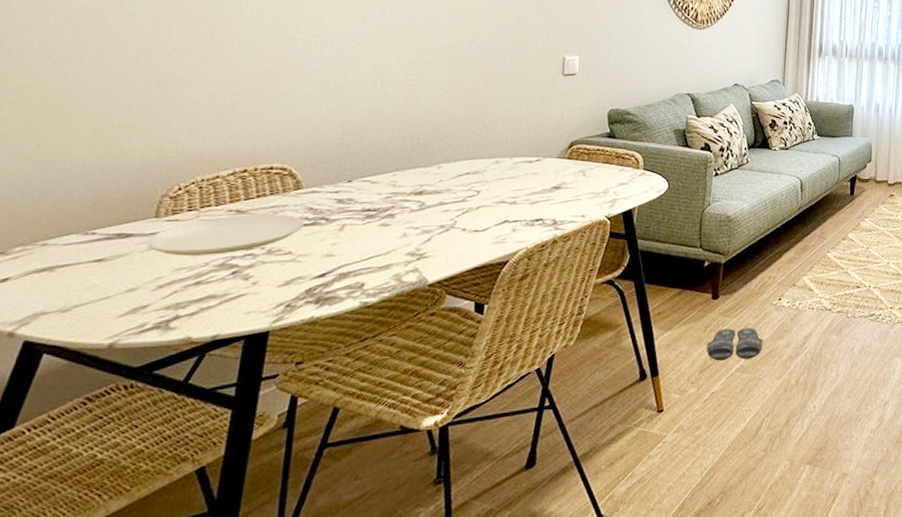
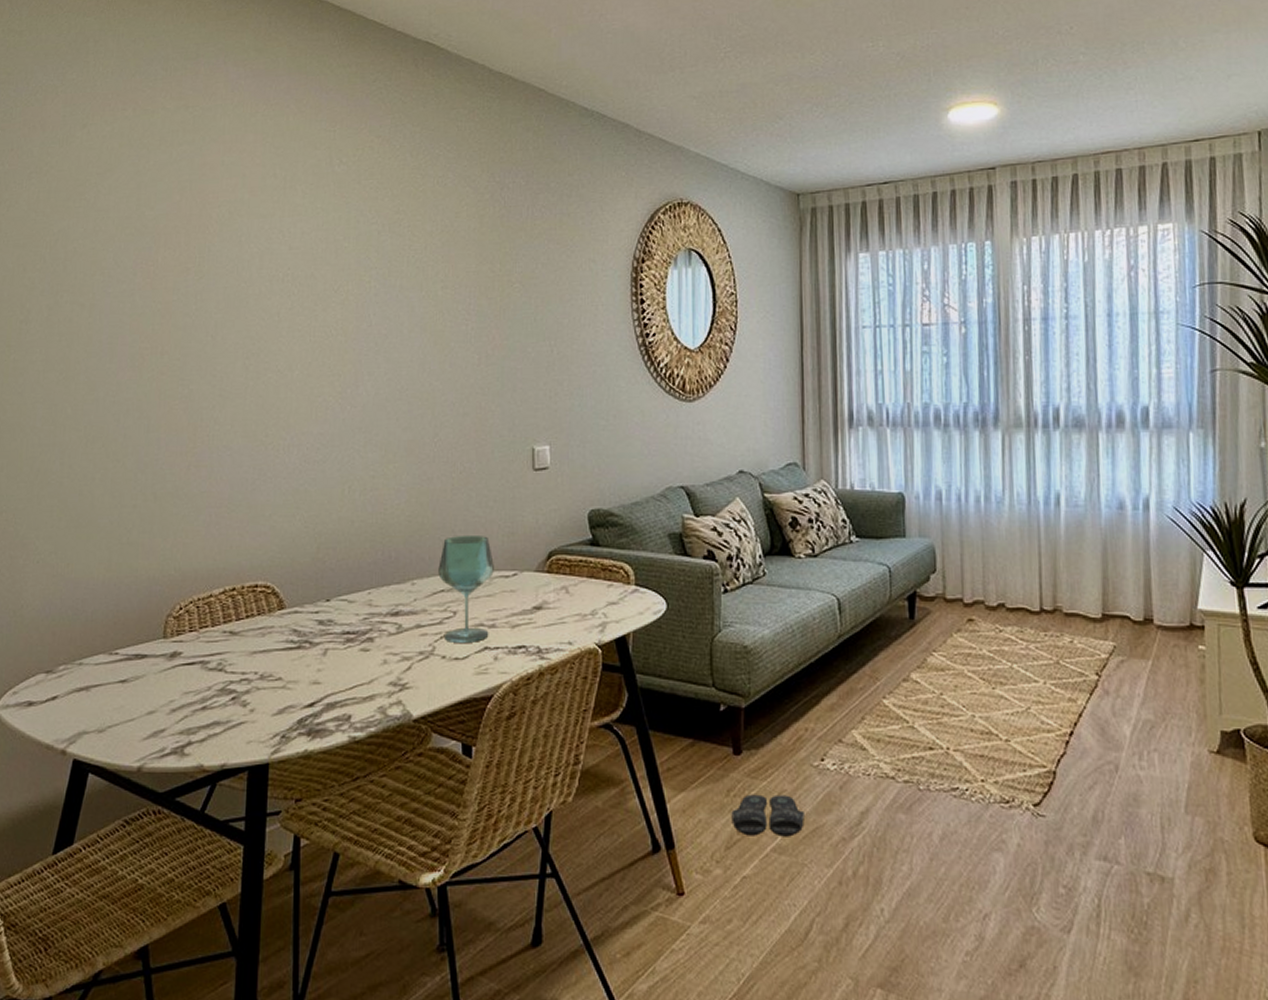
plate: present [145,214,305,256] -> none [158,636,291,679]
wine glass: none [465,126,520,218] -> present [438,534,494,644]

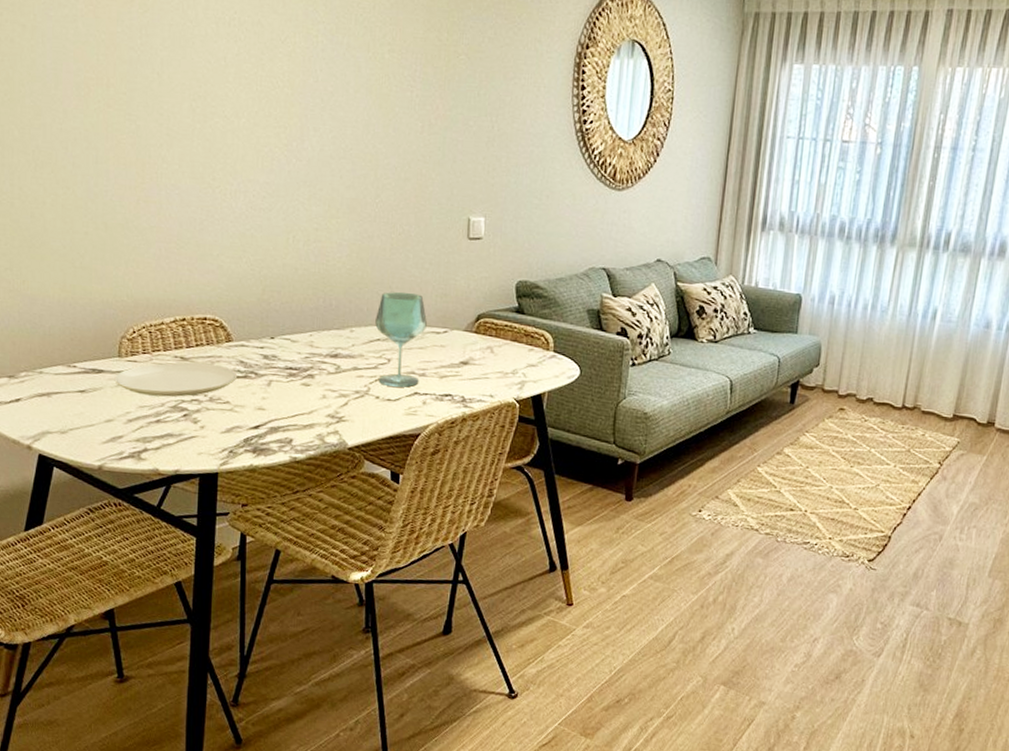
plate: none [158,636,291,679] -> present [114,362,238,397]
slippers: present [731,794,804,837] -> none [618,532,679,568]

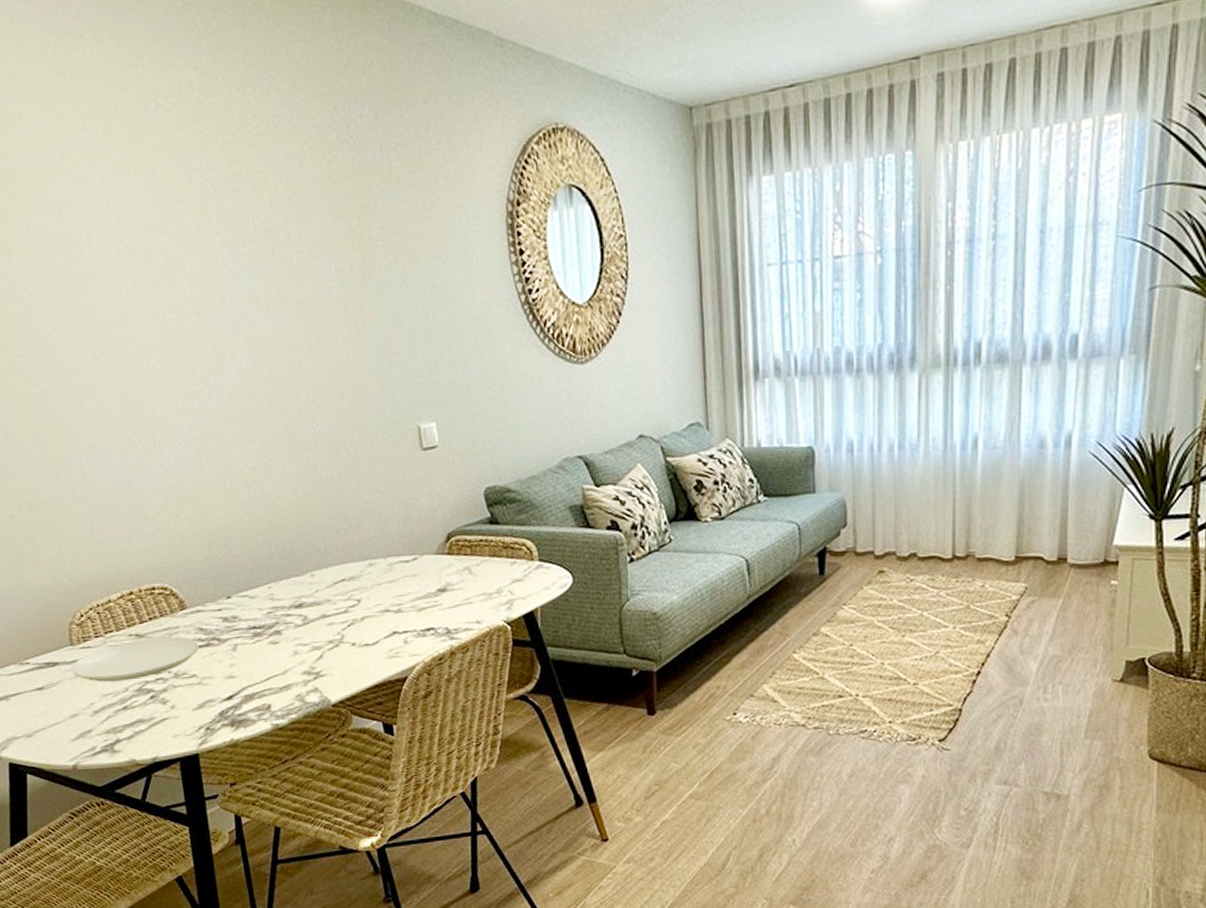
wine glass: present [375,292,427,388] -> none [335,521,396,631]

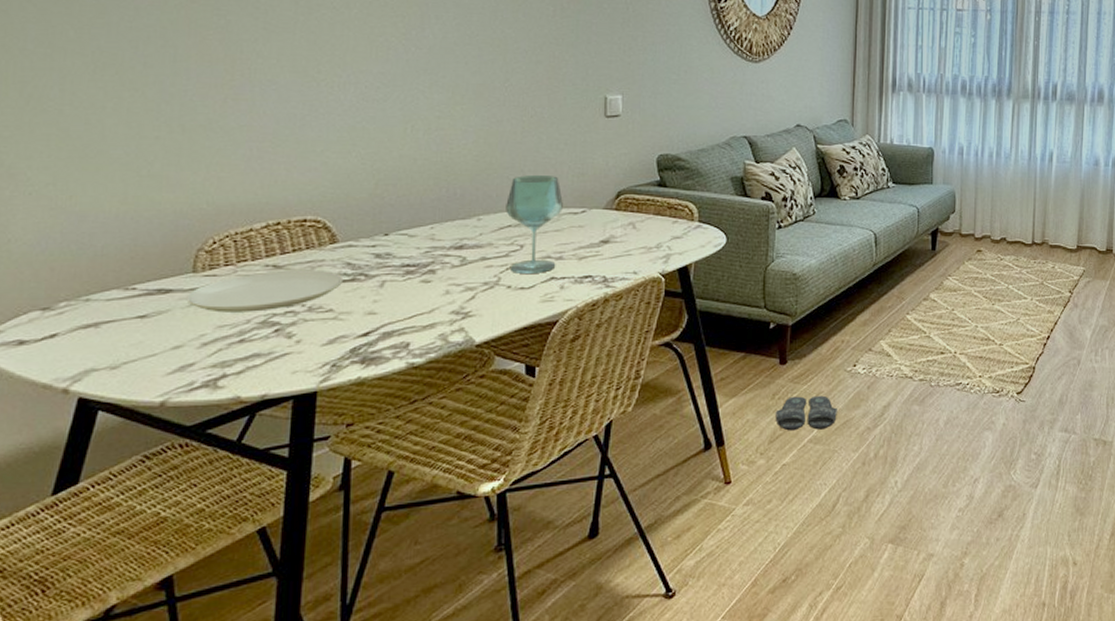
wine glass: none [335,521,396,631] -> present [506,174,563,275]
slippers: none [648,747,719,786] -> present [775,395,837,431]

